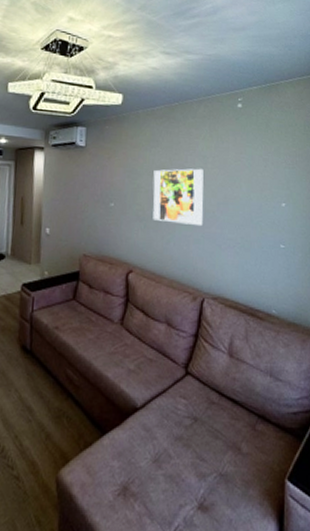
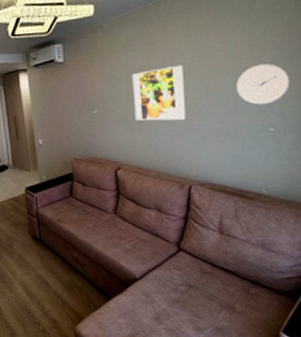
wall clock: none [251,179,300,221] -> present [235,63,291,105]

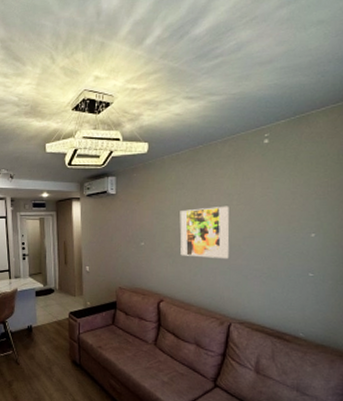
wall clock: present [235,63,291,105] -> none [278,211,331,250]

